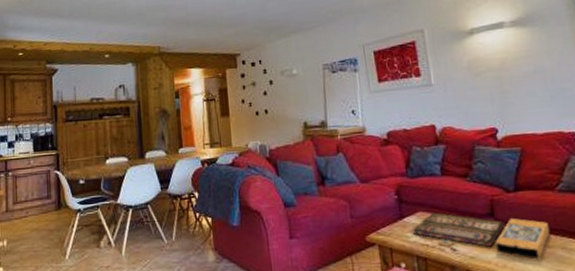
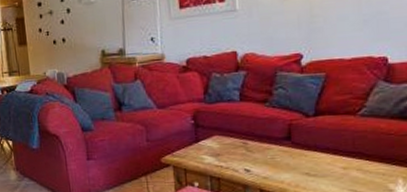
board game: present [413,212,550,260] -> none [208,136,347,180]

